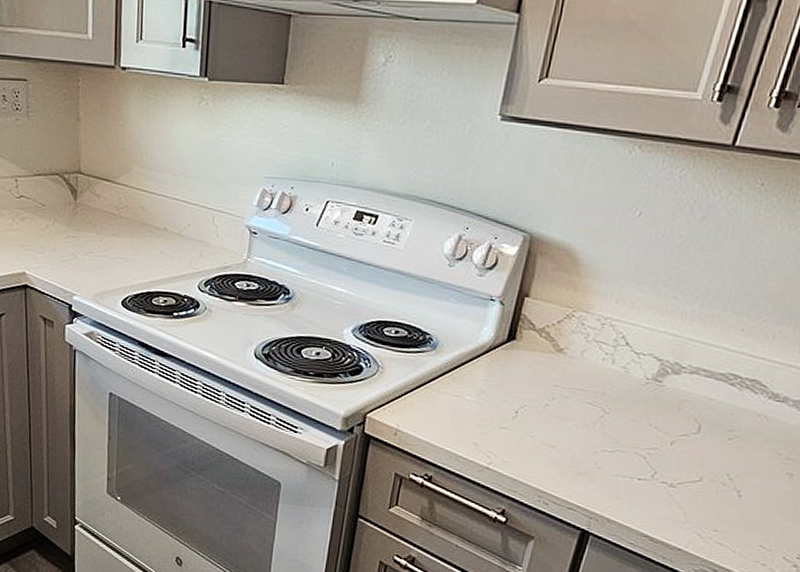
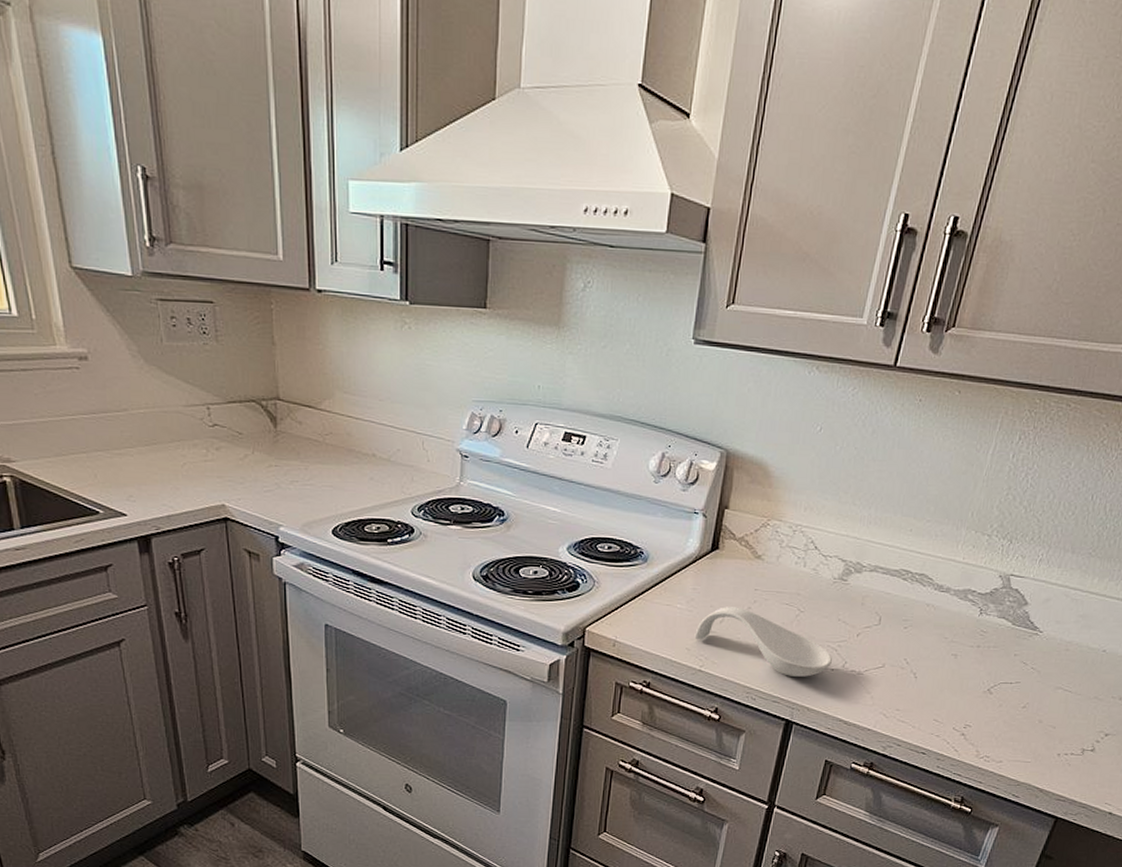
spoon rest: none [483,402,640,485] -> present [694,607,832,677]

